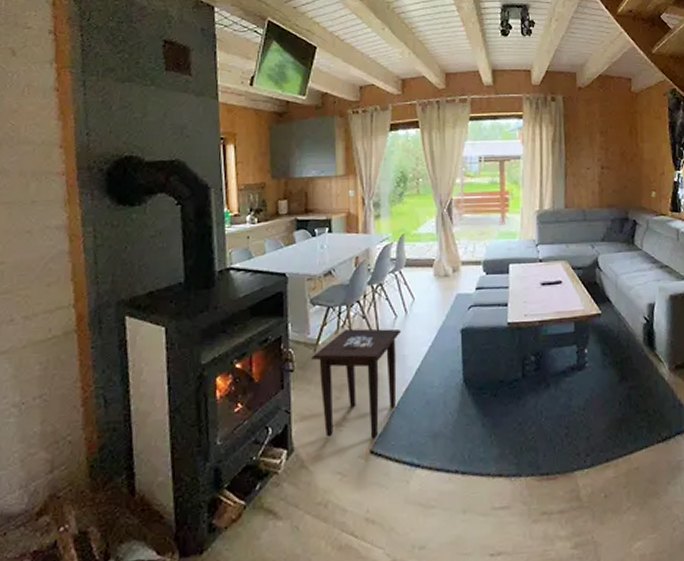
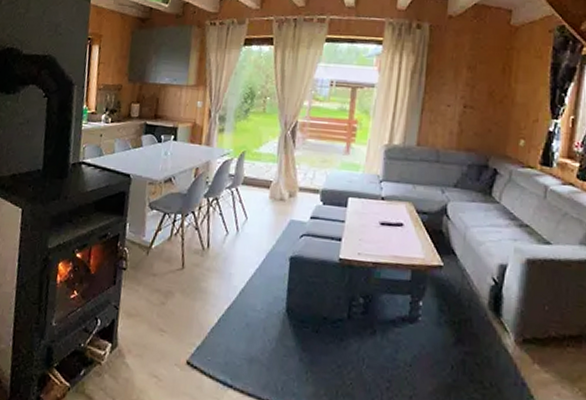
side table: present [311,328,402,439] -> none [143,238,231,351]

